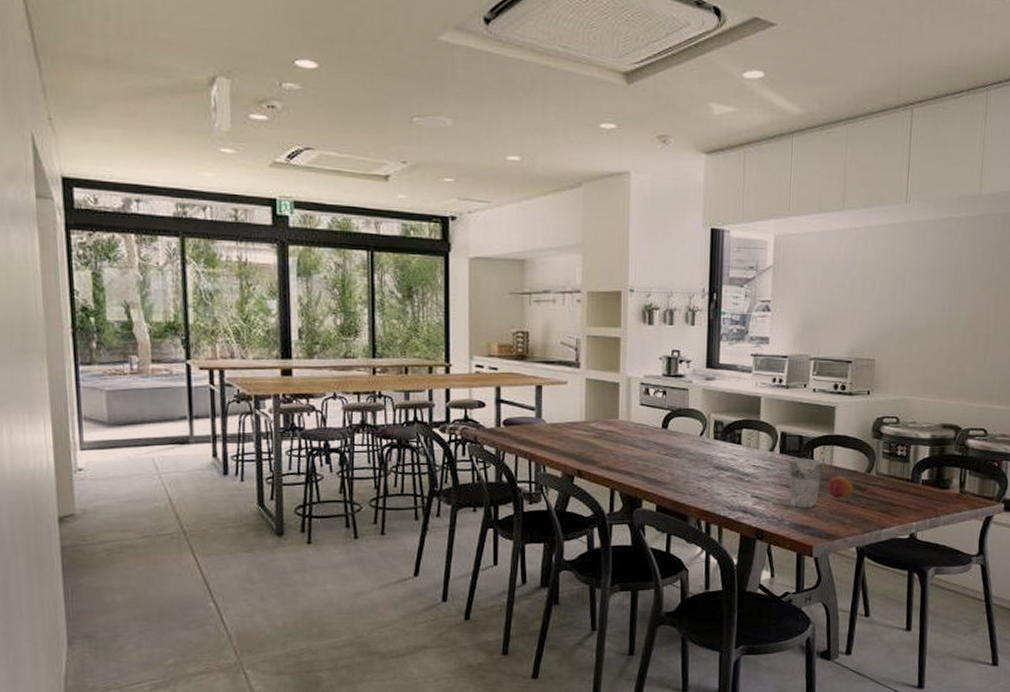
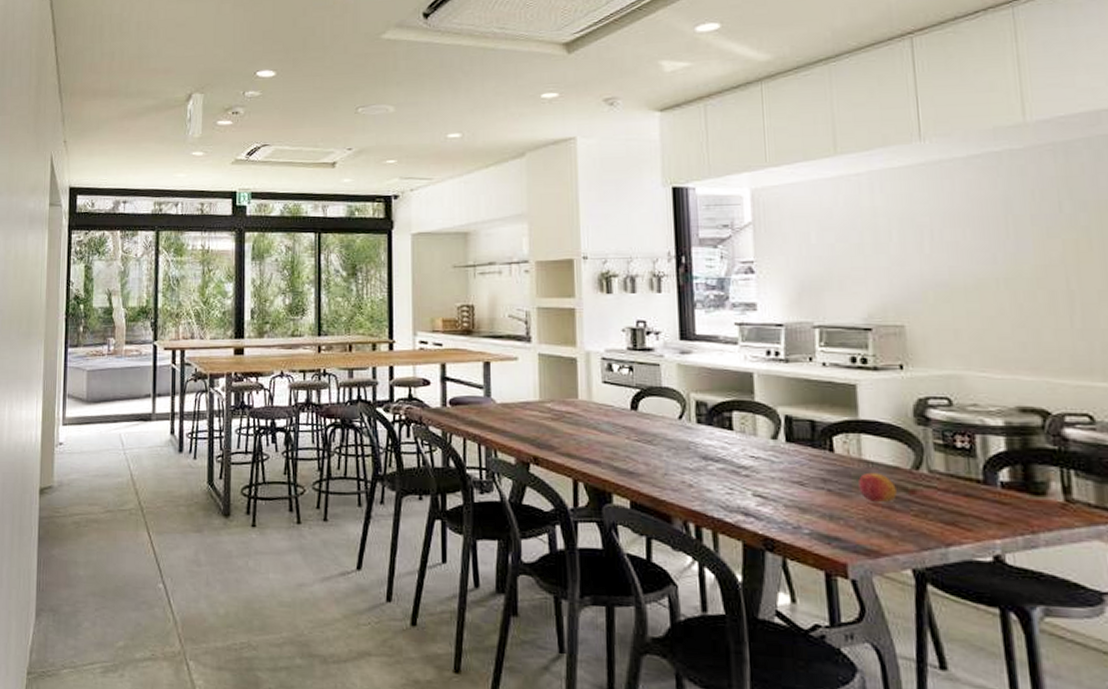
cup: present [789,458,823,508] -> none [800,448,849,513]

